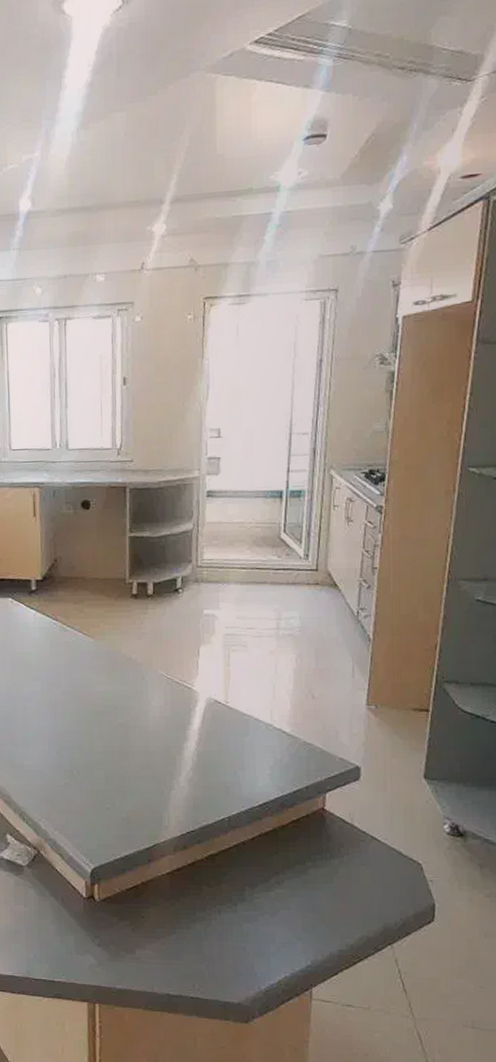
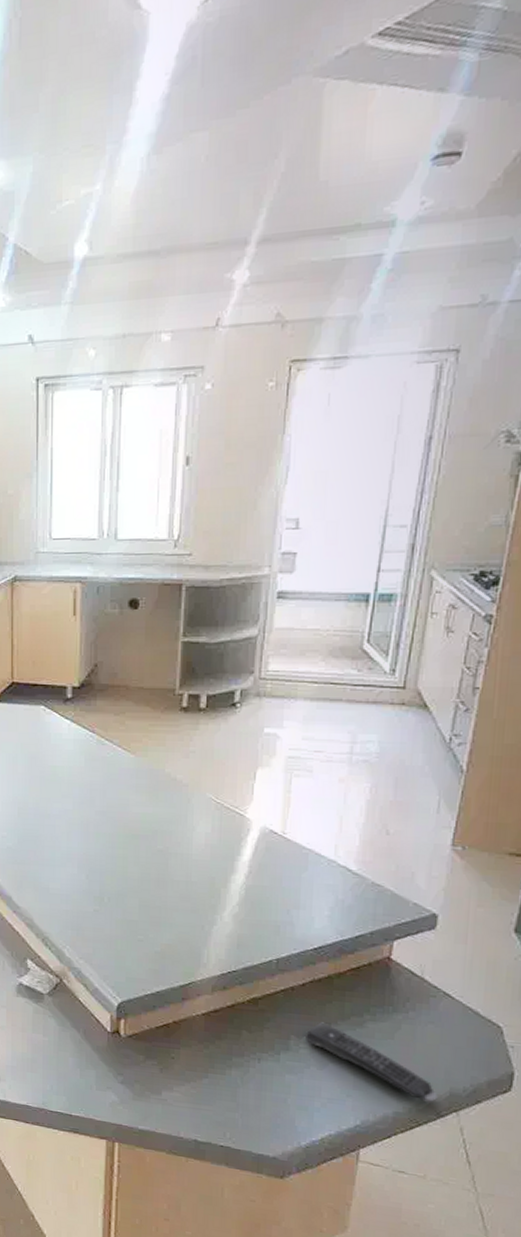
remote control: none [257,872,374,939] -> present [304,1022,438,1103]

